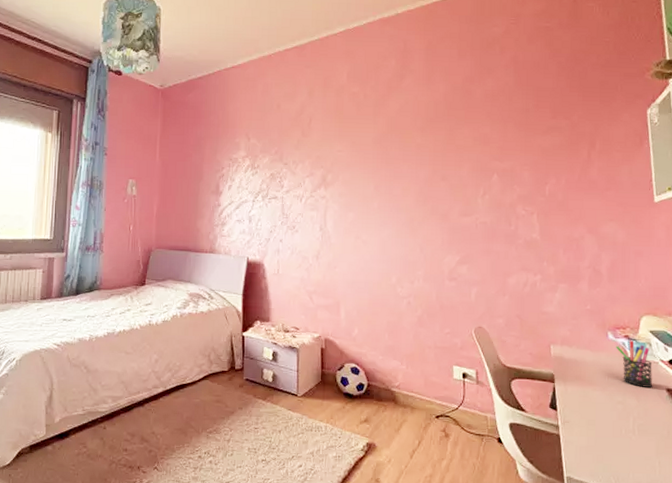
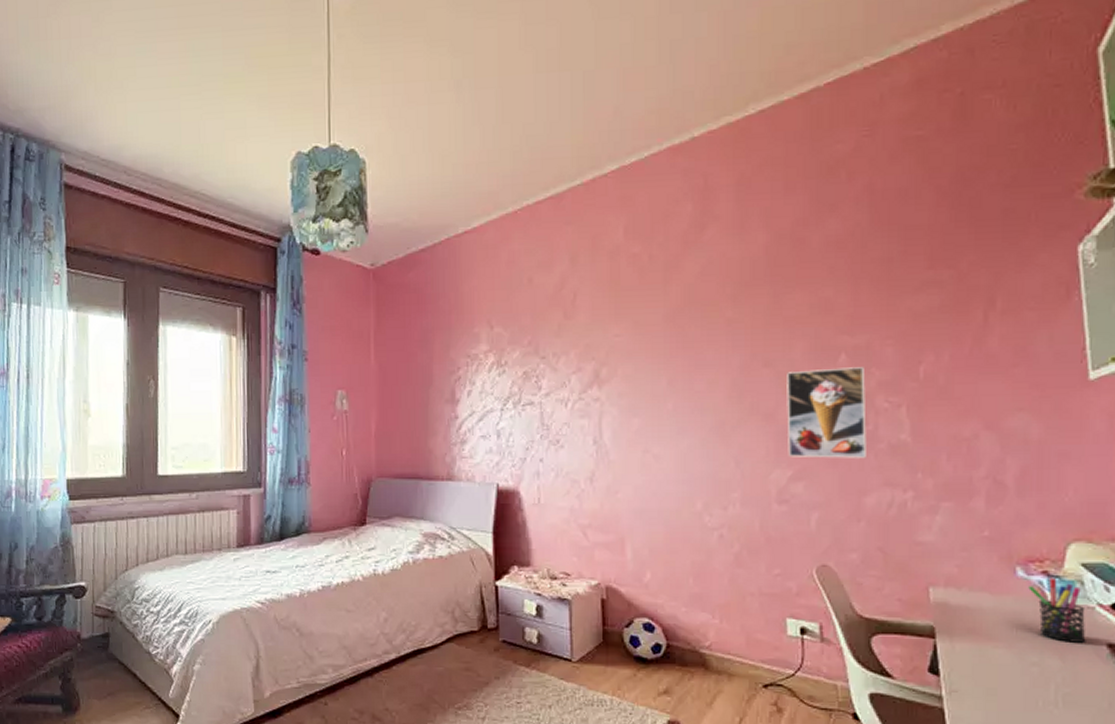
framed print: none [456,184,510,250] -> present [787,367,867,458]

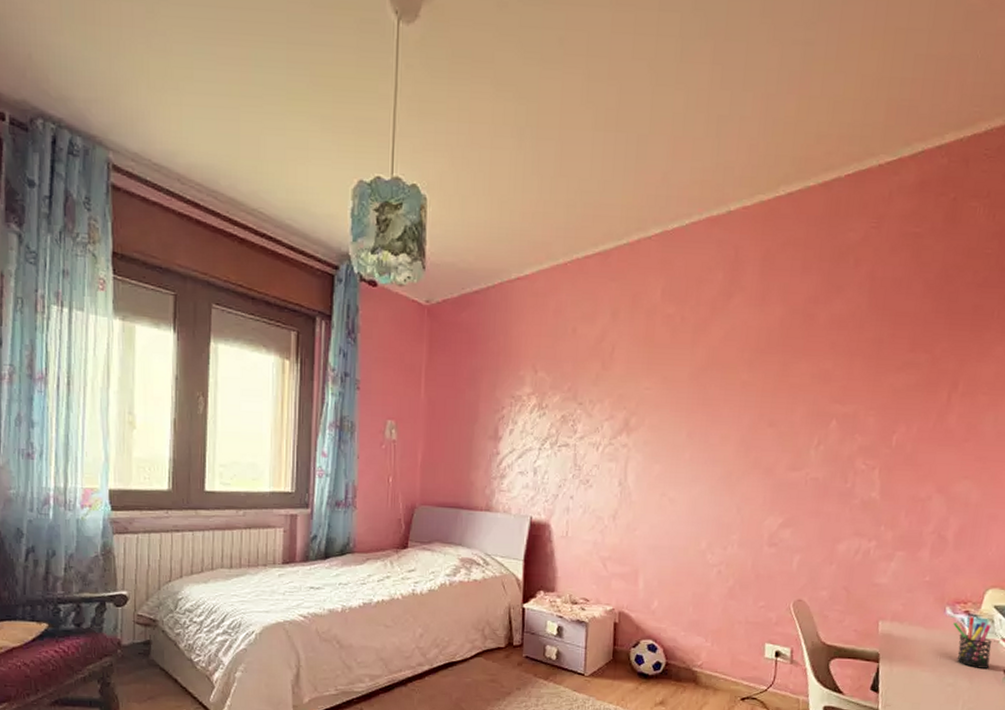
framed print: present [787,367,867,458] -> none [780,432,850,511]

